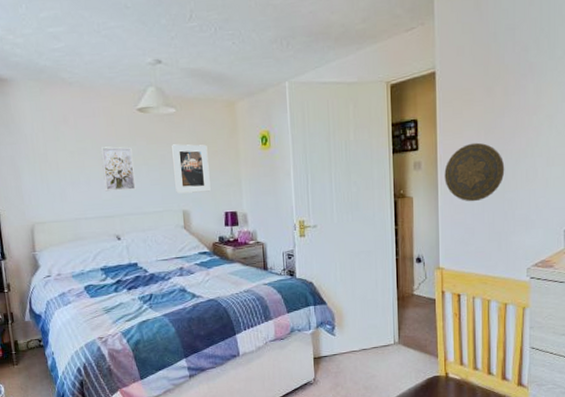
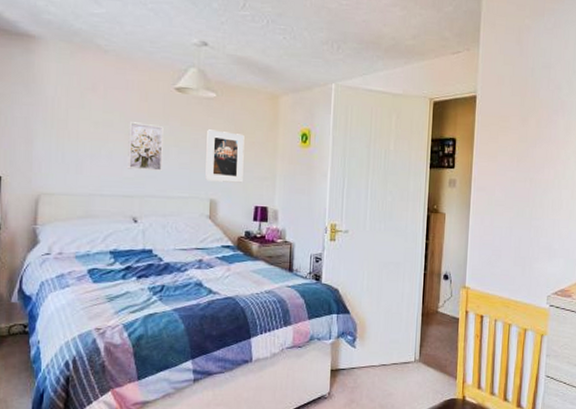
decorative plate: present [444,142,505,202] -> none [477,168,534,225]

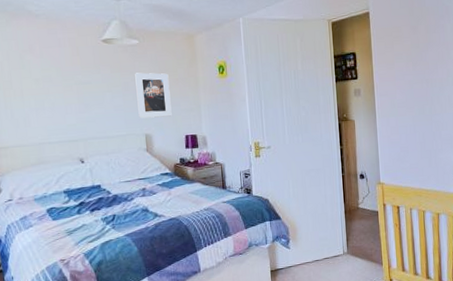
wall art: present [127,122,164,172] -> none [65,74,100,117]

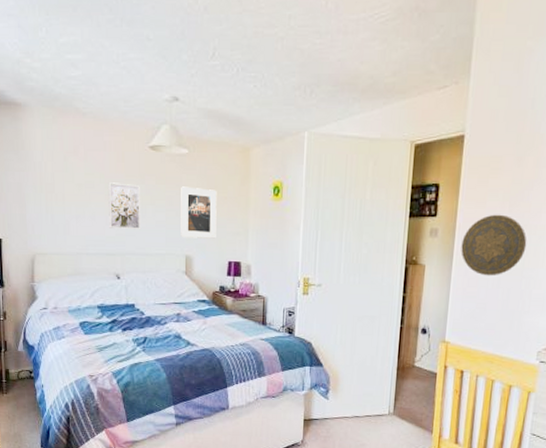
wall art: none [65,74,100,117] -> present [108,182,140,230]
decorative plate: none [380,72,431,124] -> present [461,214,527,276]

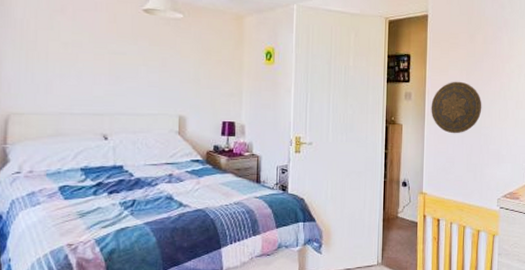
wall art: present [108,182,140,230] -> none [97,42,132,90]
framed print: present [181,186,217,239] -> none [174,49,211,100]

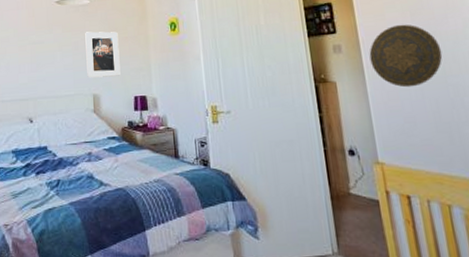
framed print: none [174,49,211,100] -> present [85,31,121,78]

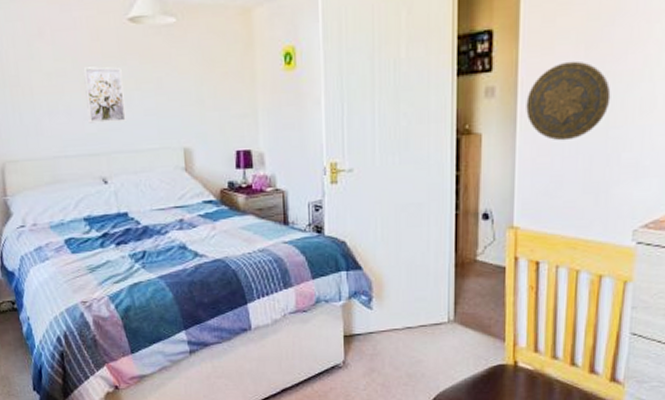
wall art: none [21,35,50,76] -> present [83,67,126,124]
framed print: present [85,31,121,78] -> none [171,63,219,127]

